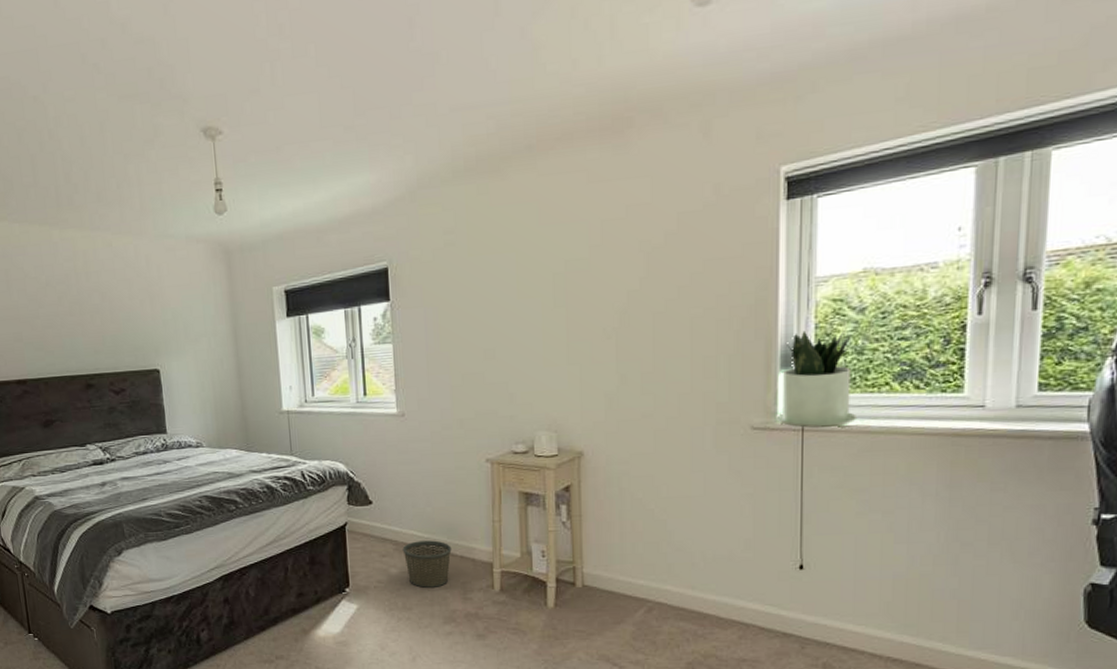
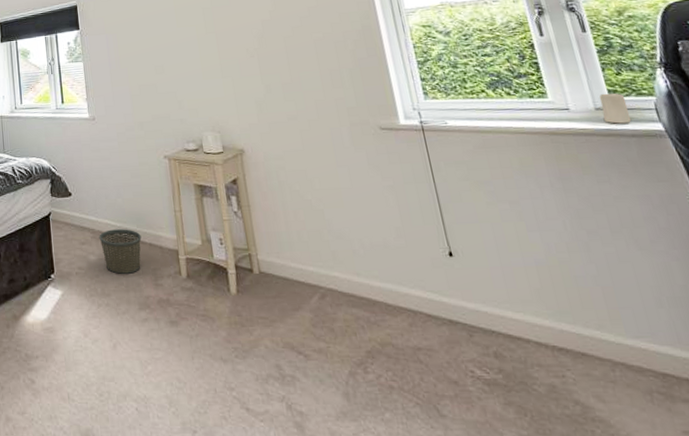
planter: present [775,329,858,429] -> none [394,48,466,129]
candle: none [1021,387,1057,424] -> present [599,93,632,124]

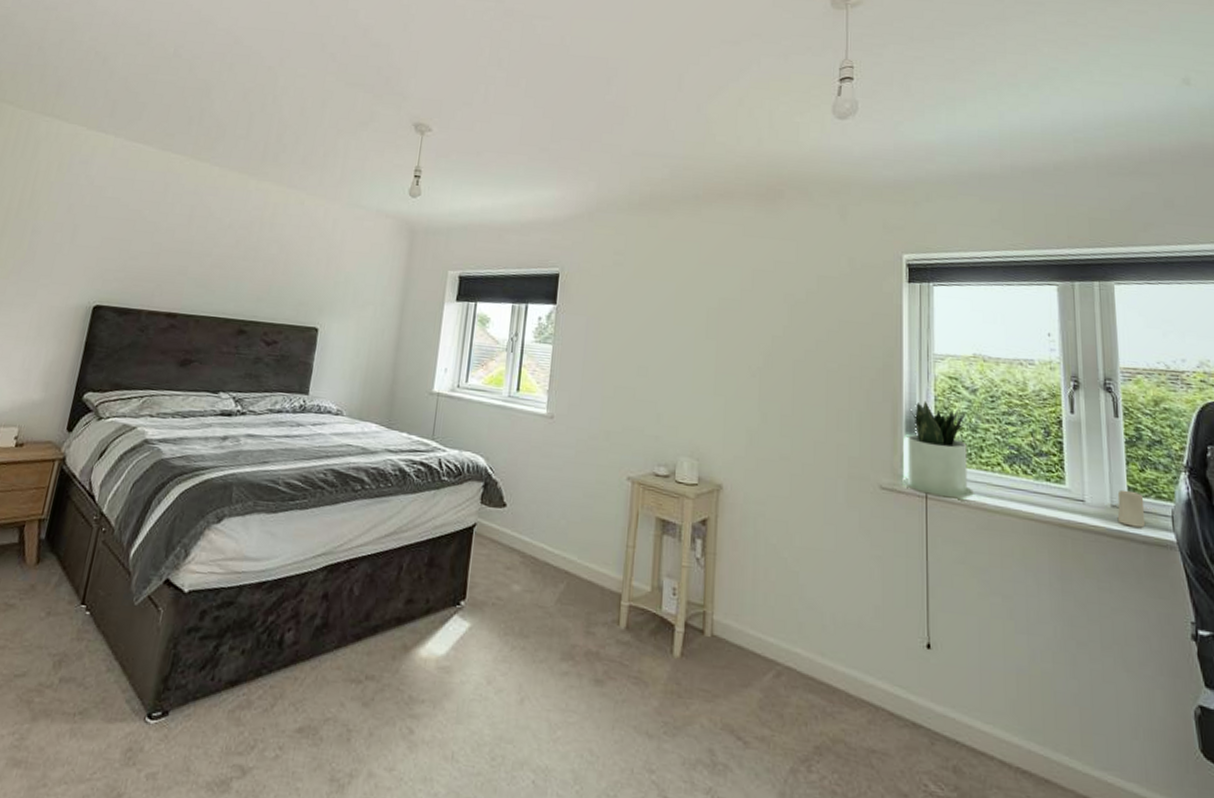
basket: present [99,229,142,274] -> none [529,556,581,615]
planter: none [394,48,466,129] -> present [901,401,975,500]

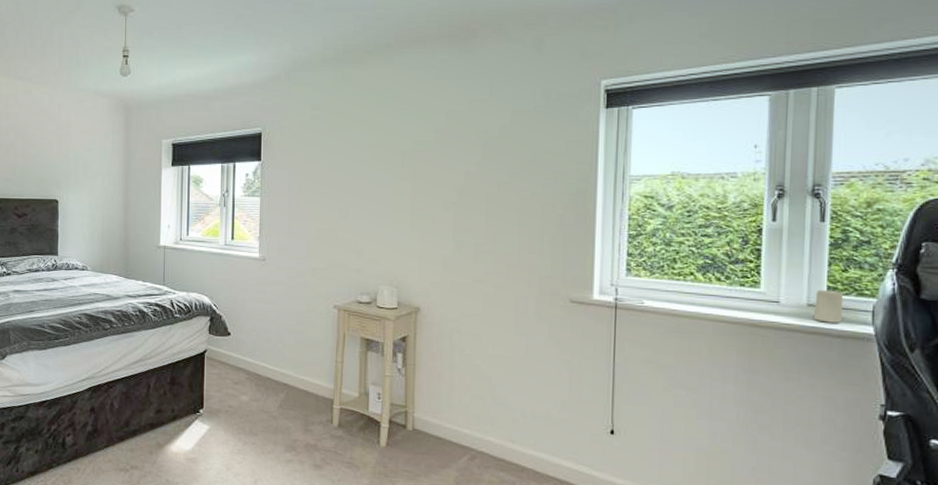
planter: present [901,401,975,500] -> none [591,220,665,308]

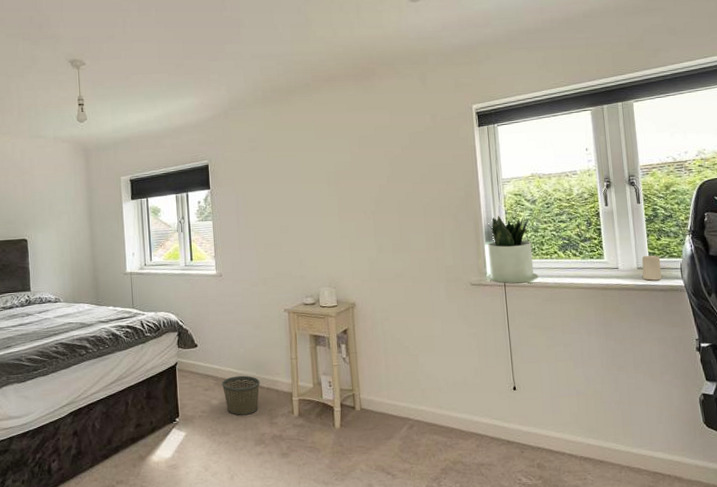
basket: none [253,373,298,417] -> present [221,375,260,415]
planter: none [591,220,665,308] -> present [485,214,540,285]

